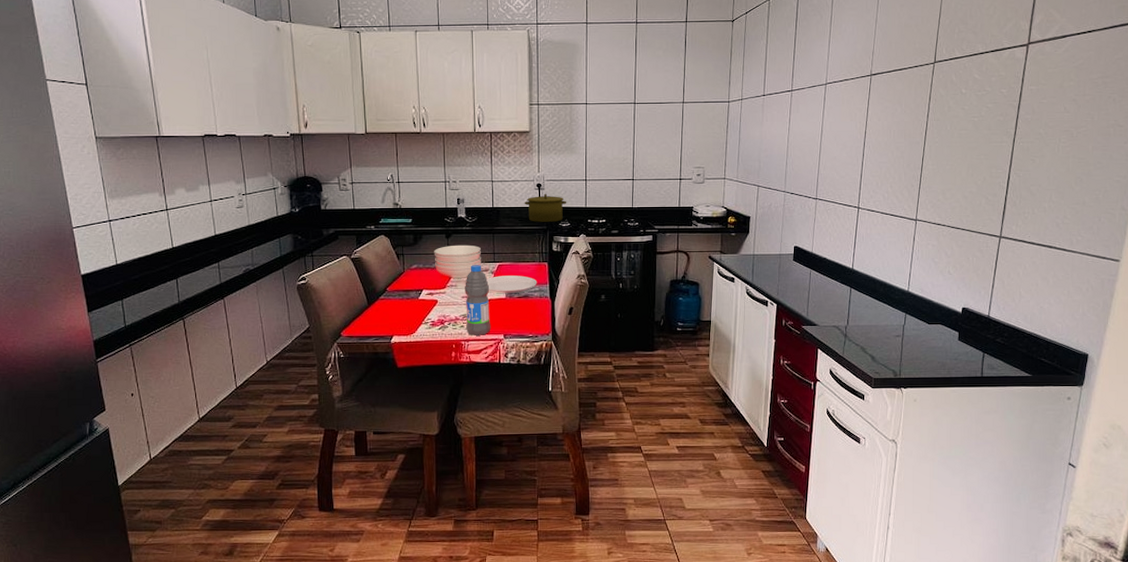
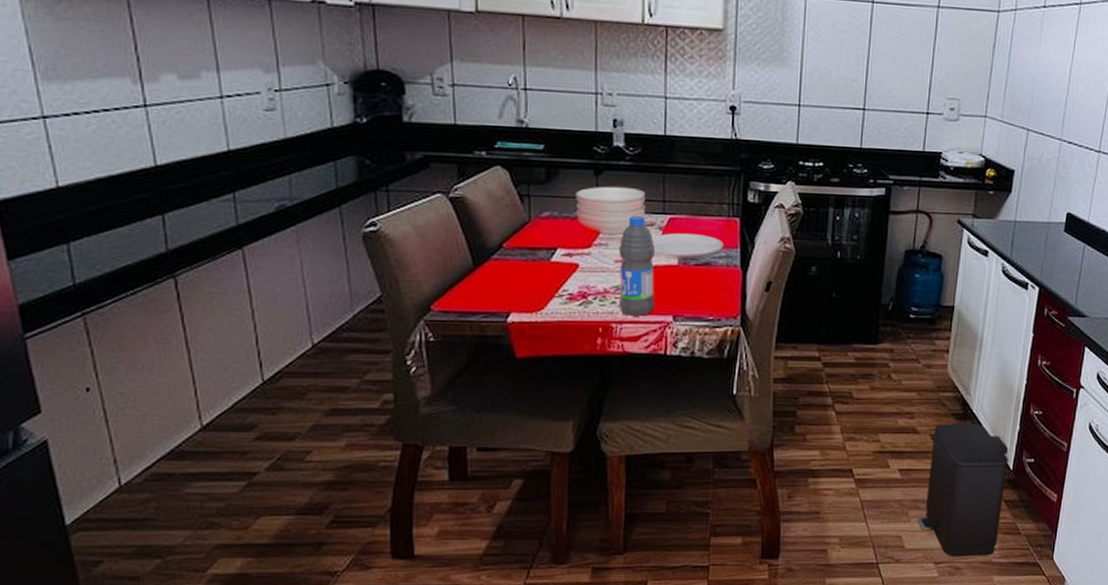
cooking pot: present [525,194,567,222] -> none [711,121,771,162]
pedal bin: none [694,410,763,515] -> present [917,423,1008,556]

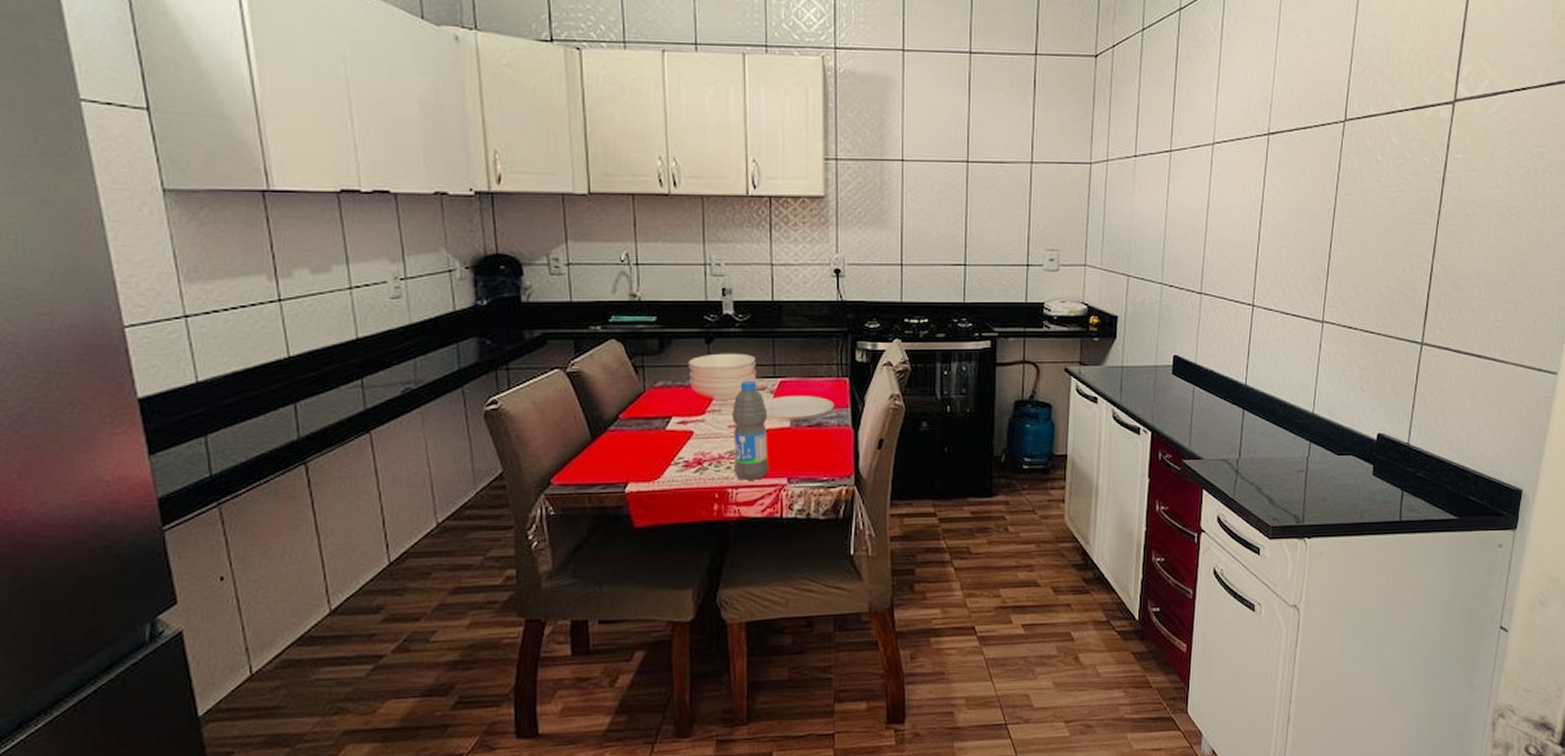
pedal bin: present [917,423,1008,556] -> none [1044,573,1133,714]

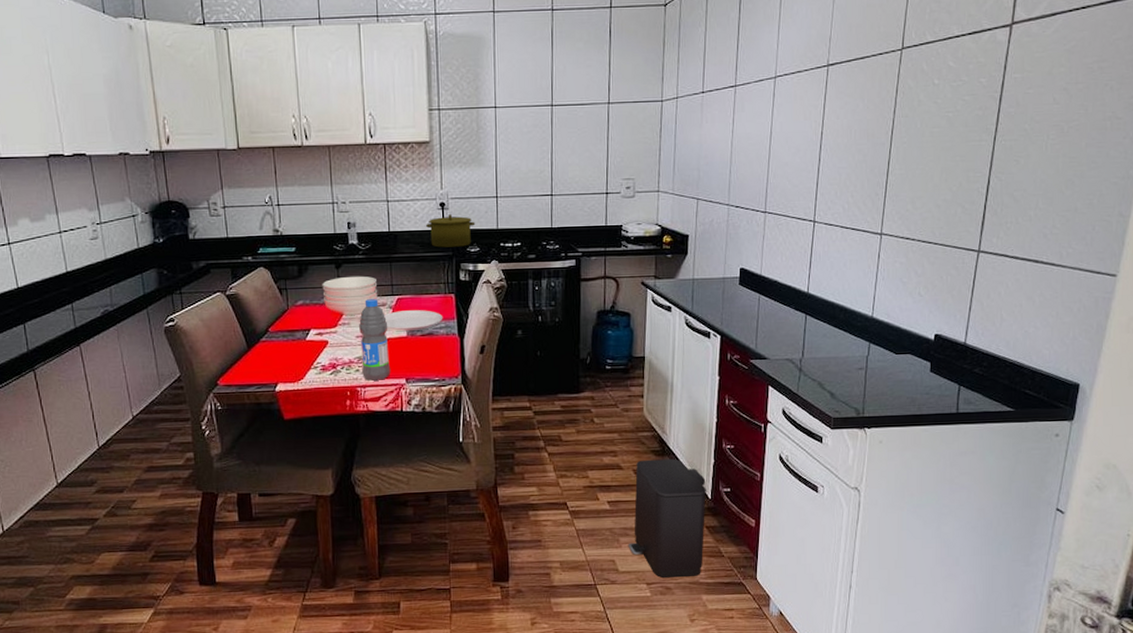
cooking pot: none [817,283,876,322] -> present [426,214,476,248]
pedal bin: none [1044,573,1133,714] -> present [628,458,706,578]

